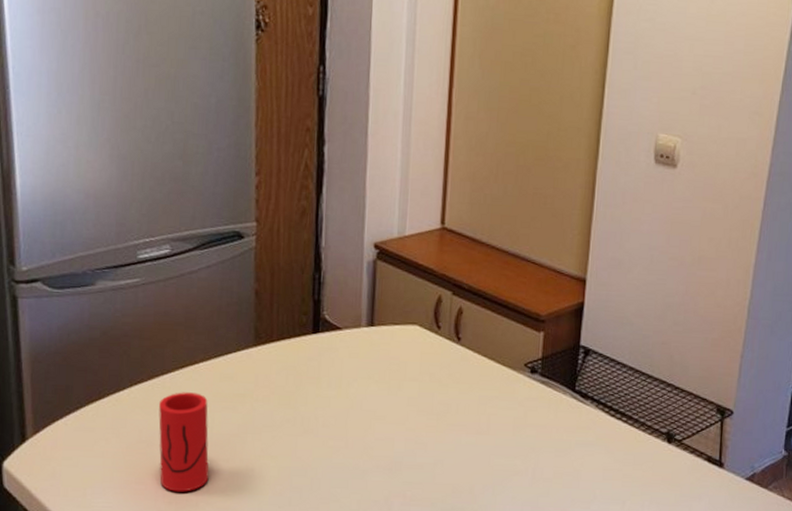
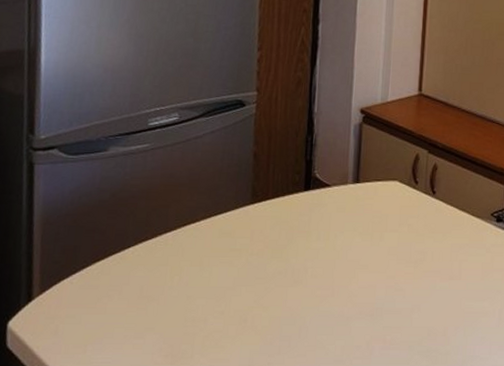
cup: present [158,392,209,492] -> none [158,248,207,345]

